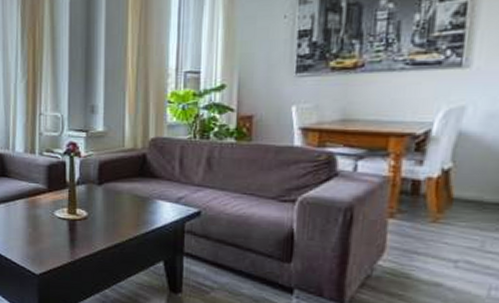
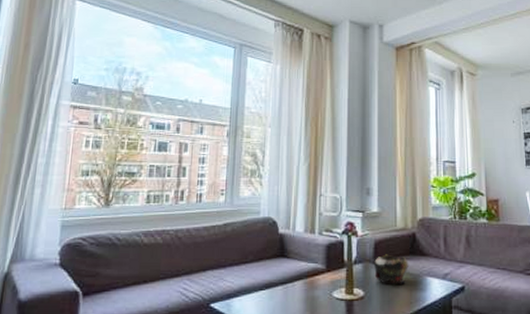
decorative bowl: none [97,176,137,207] -> present [373,254,408,284]

